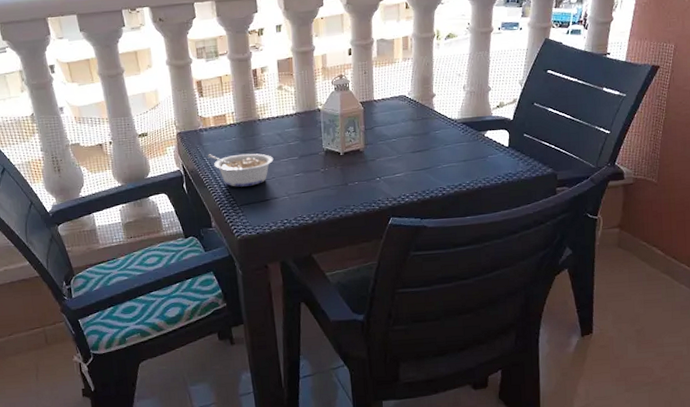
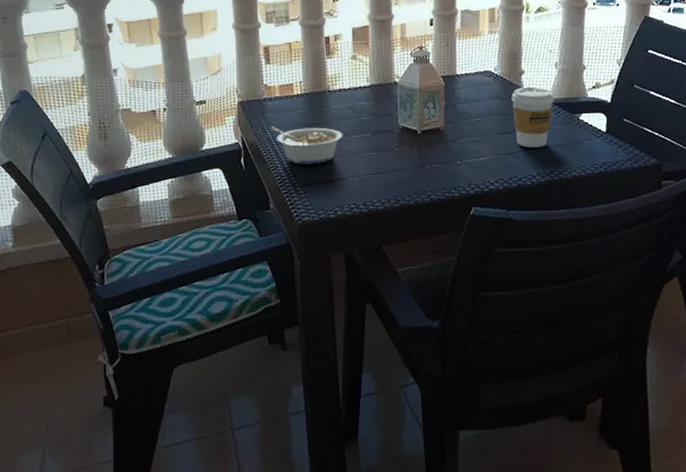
coffee cup: none [424,108,462,164] -> present [511,86,554,148]

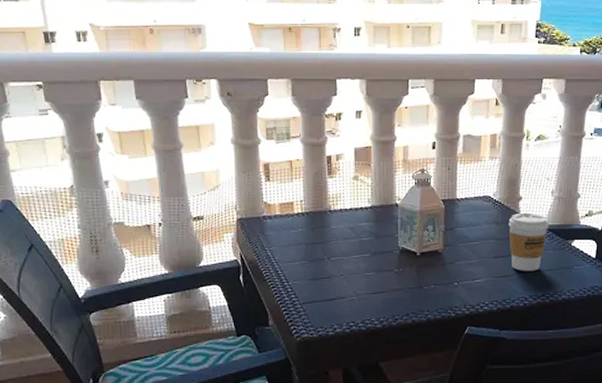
legume: present [269,126,343,165] -> none [269,244,344,283]

